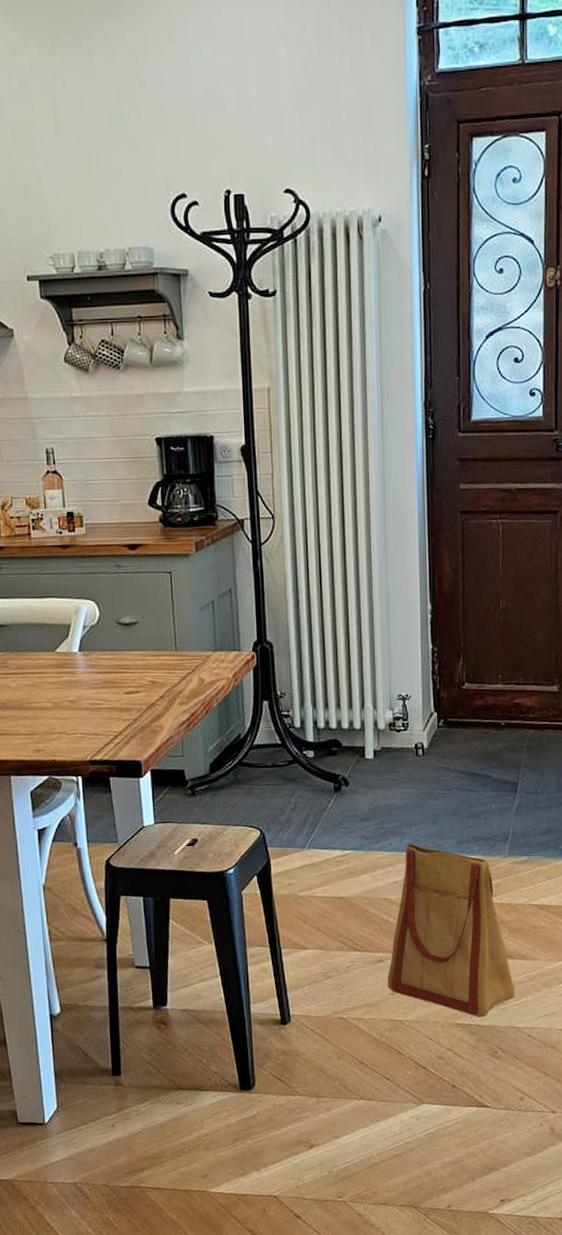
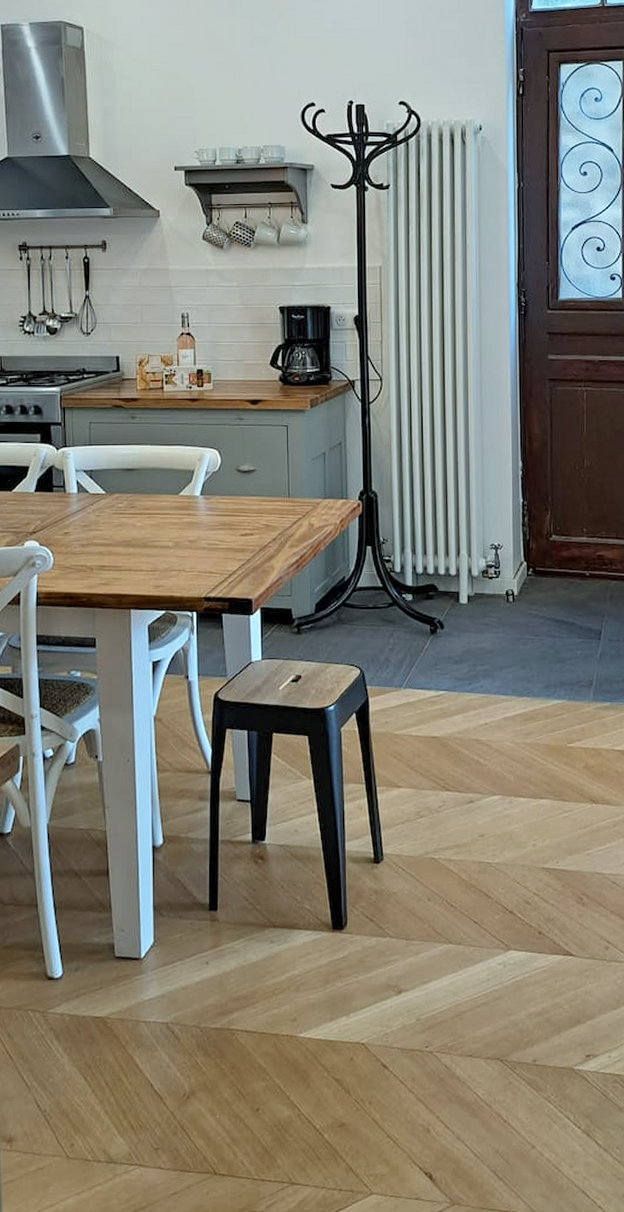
shopping bag: present [387,844,515,1018] -> none [477,686,600,862]

